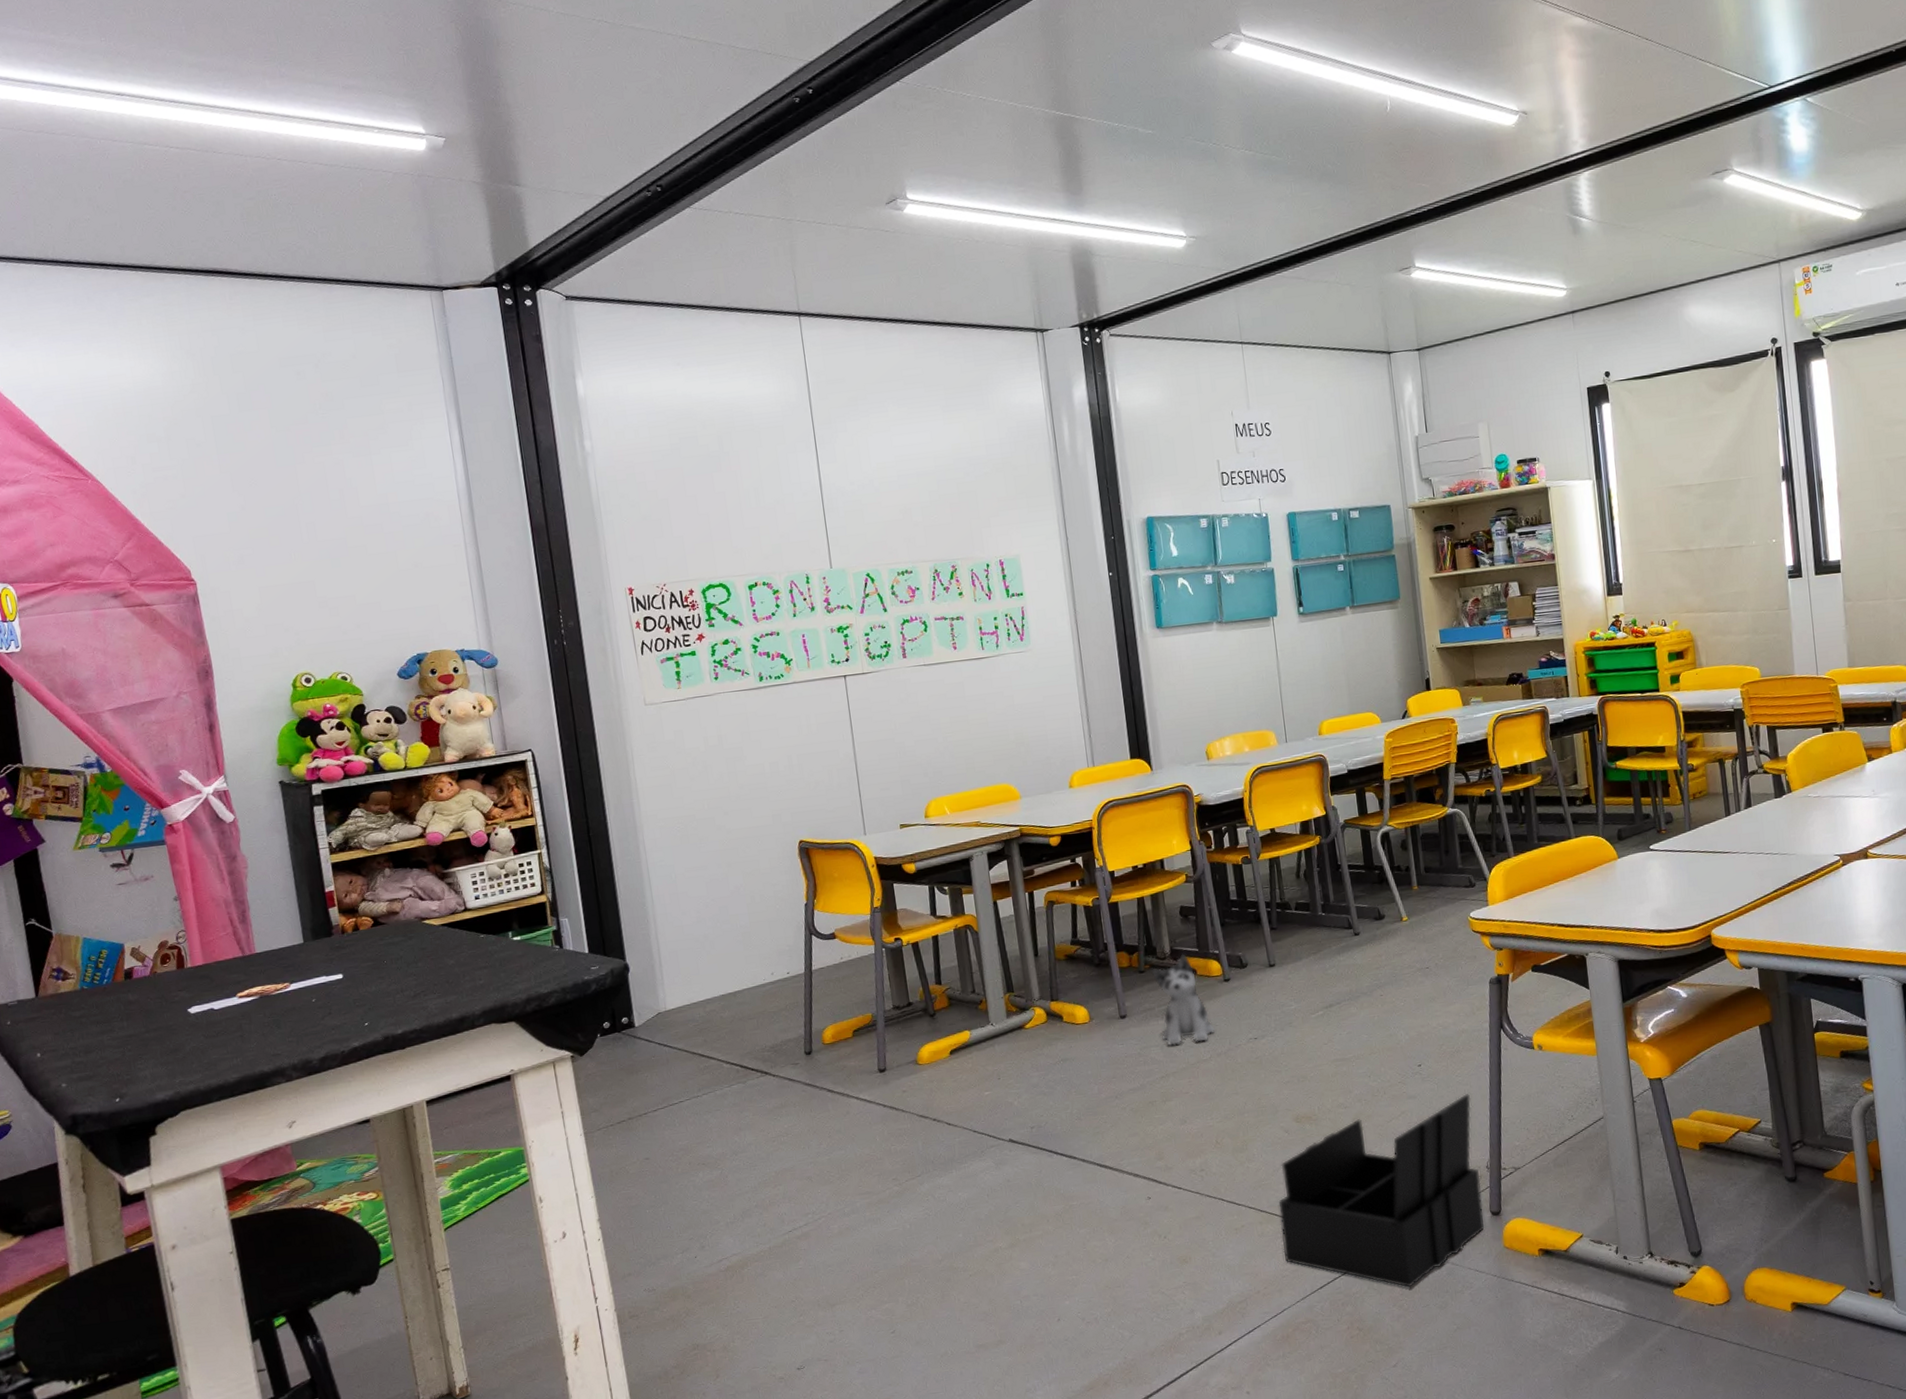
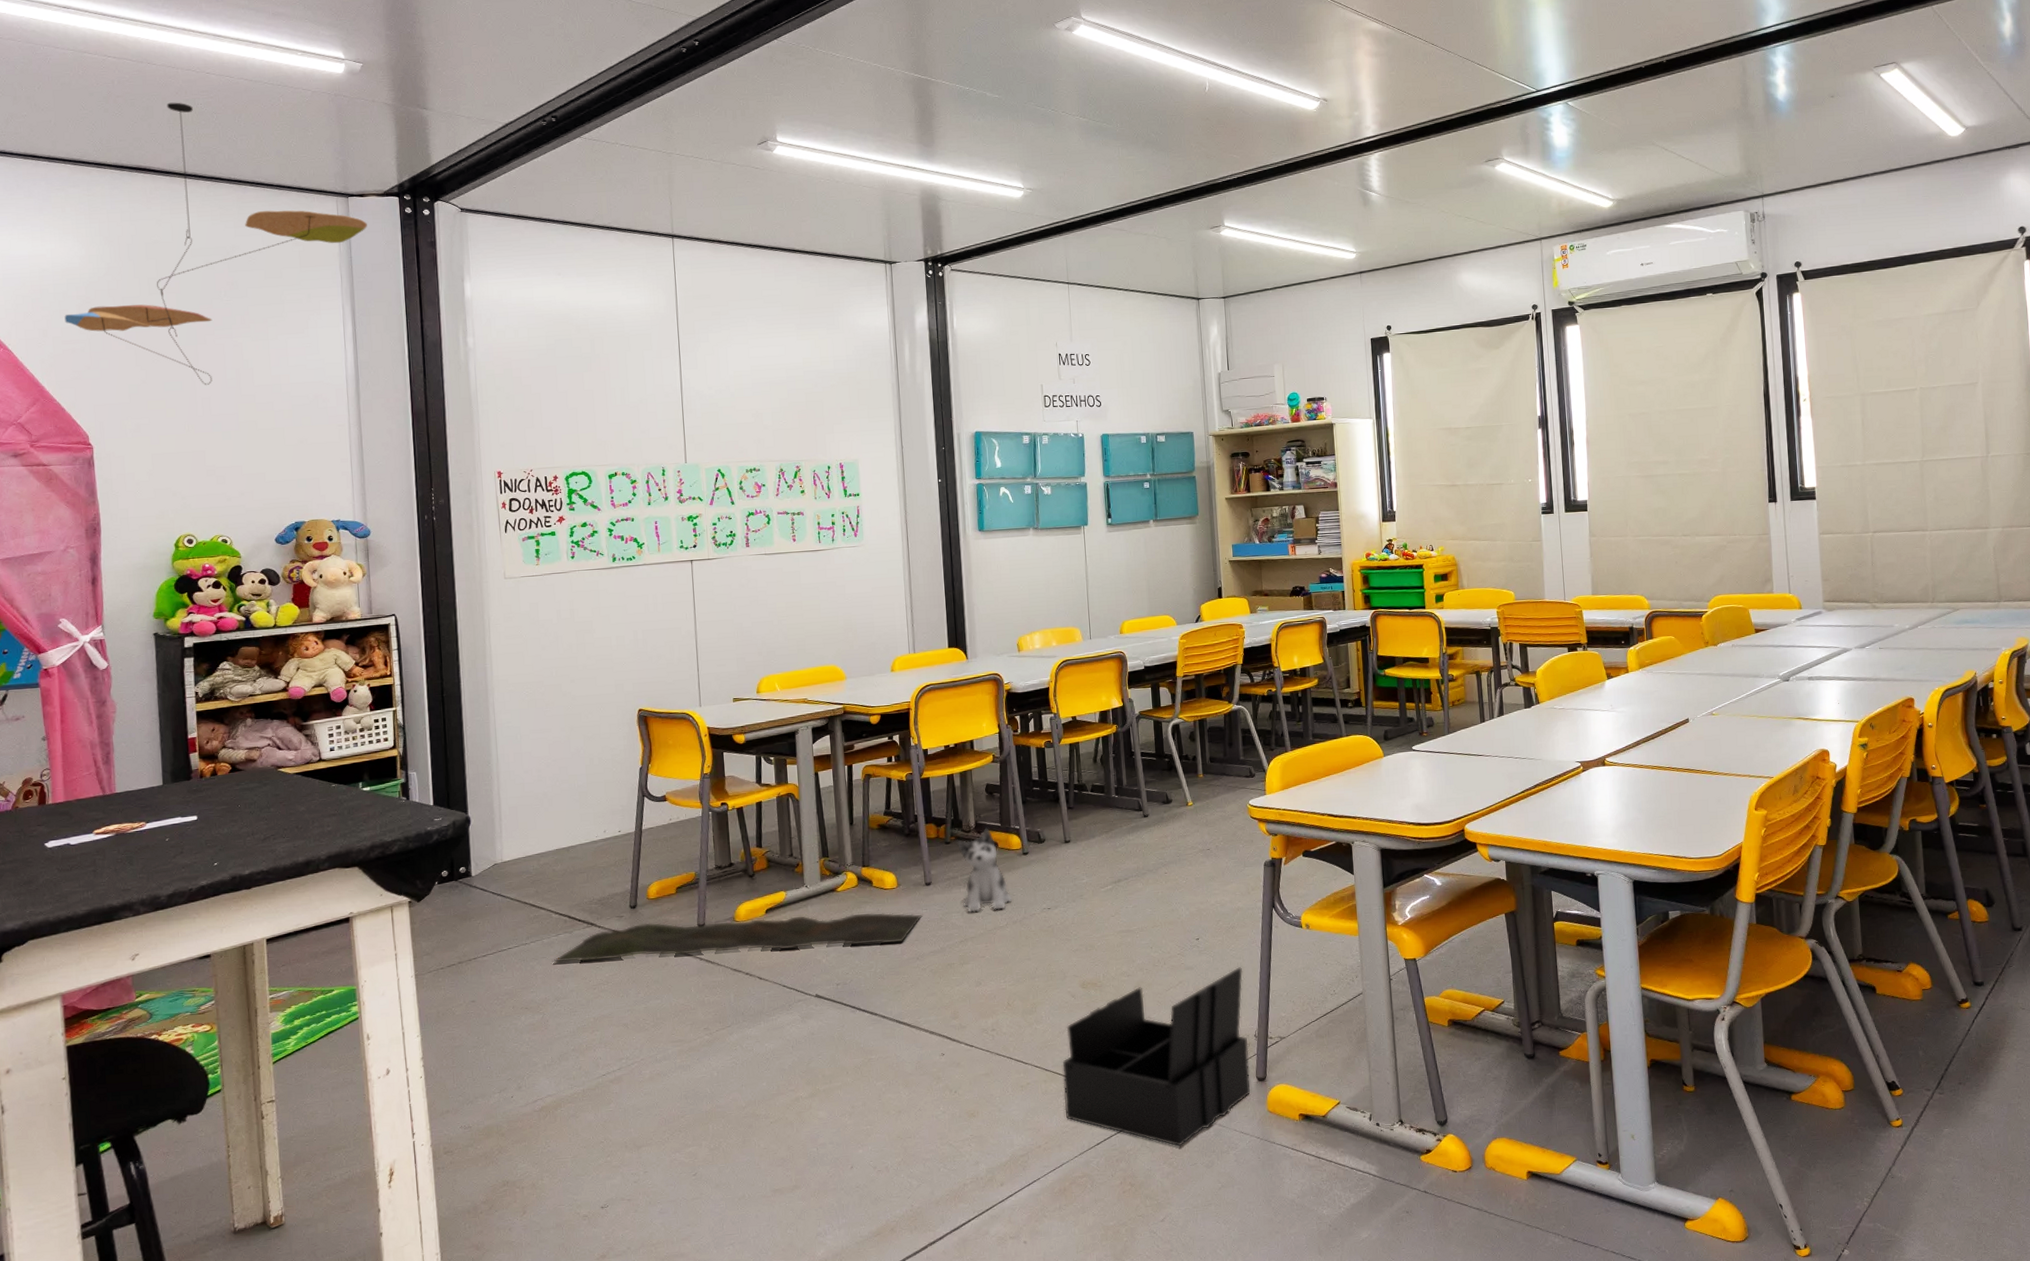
ceiling mobile: none [152,194,466,509] -> present [64,102,367,385]
rug: none [726,1049,1119,1115] -> present [552,913,922,963]

